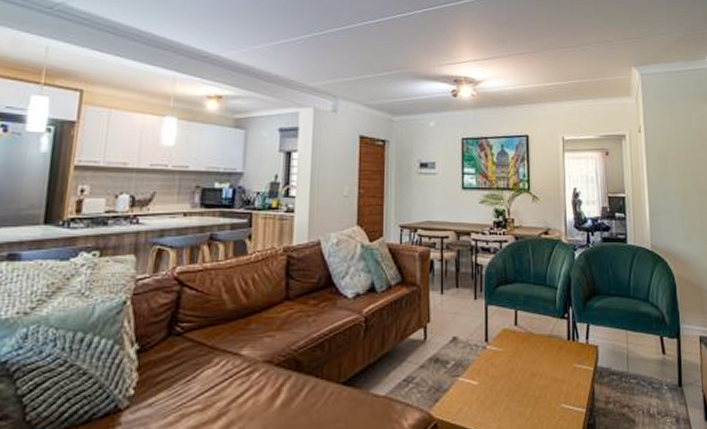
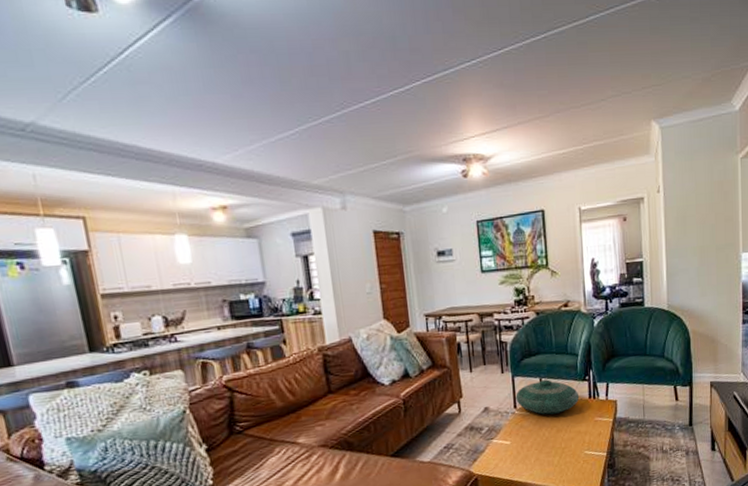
decorative bowl: none [488,312,558,354] -> present [515,379,580,415]

